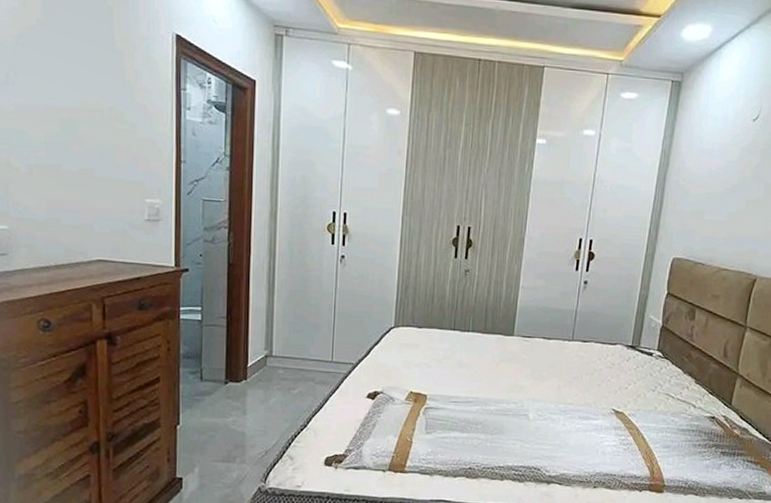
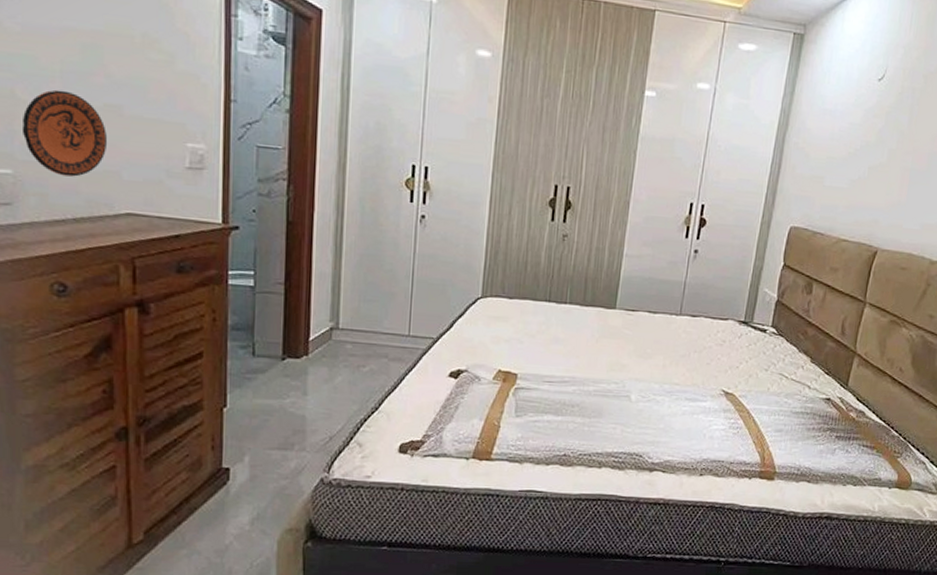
decorative plate: none [15,158,81,230] -> present [21,89,107,177]

